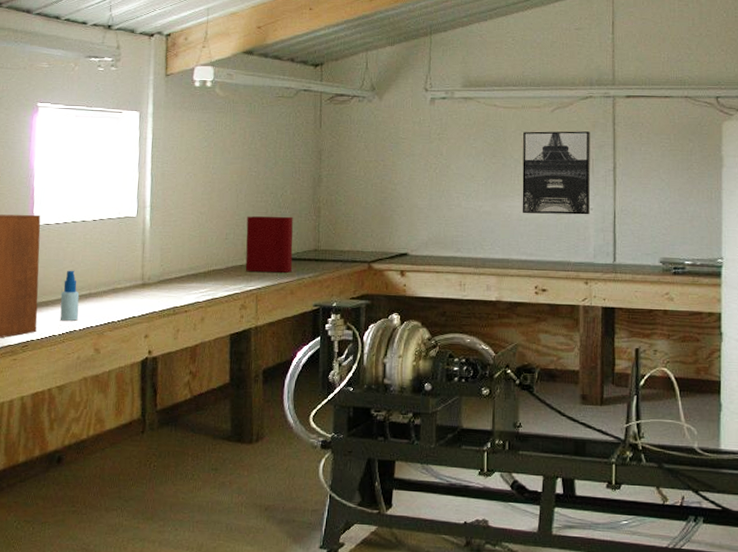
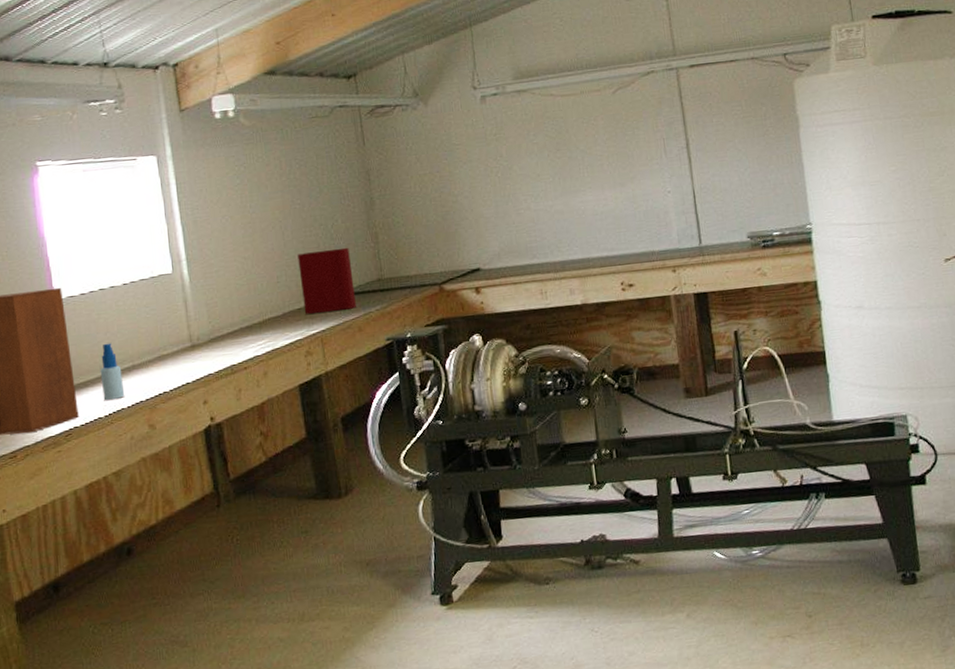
wall art: present [522,131,590,215] -> none [586,109,668,208]

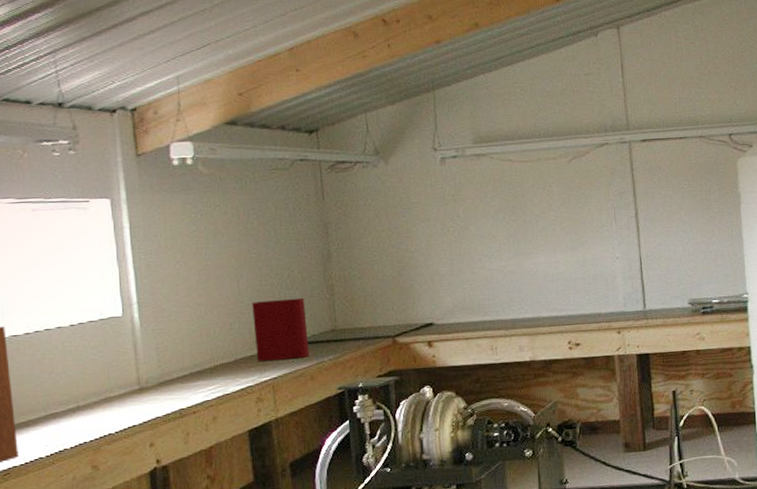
spray bottle: present [100,343,125,400] -> none [42,383,68,440]

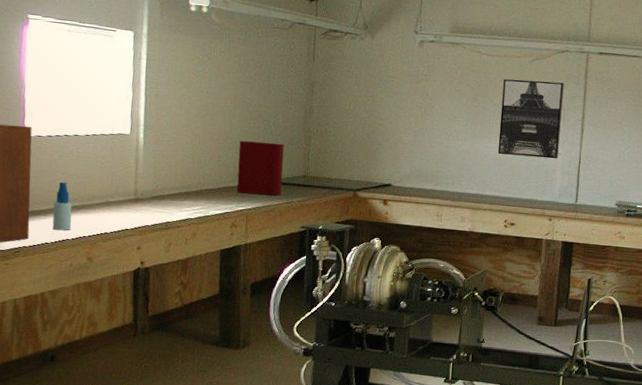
spray bottle: none [42,383,68,440] -> present [52,181,72,230]
wall art: none [541,179,616,270] -> present [497,79,564,159]

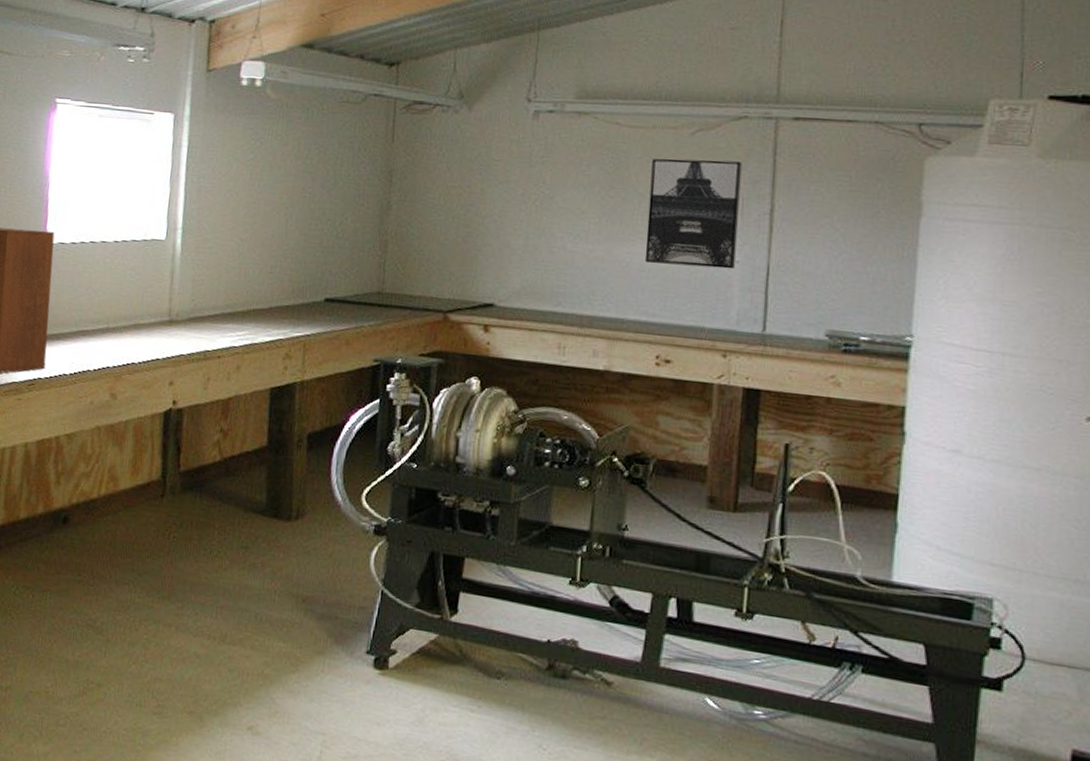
spray bottle: present [52,181,72,230] -> none [72,299,96,359]
binder: present [236,140,284,196] -> none [292,247,354,319]

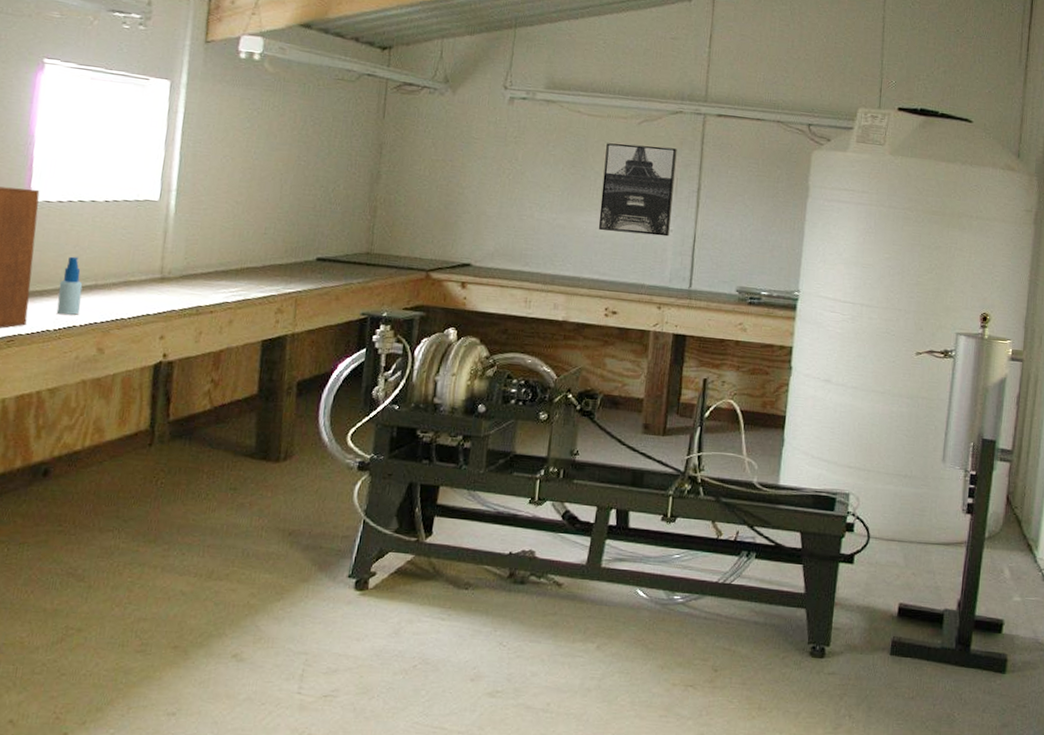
spray bottle: none [72,299,96,359] -> present [56,256,83,315]

